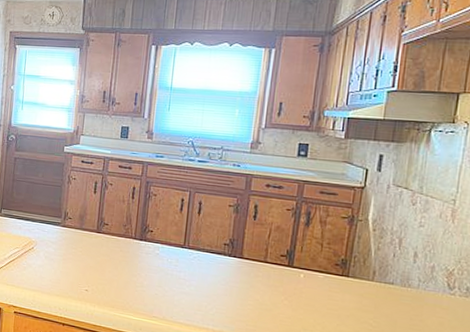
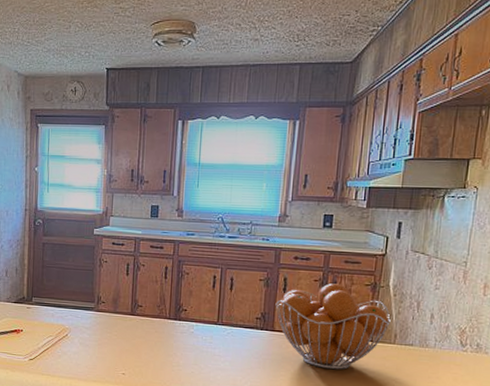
fruit basket: none [244,213,370,304] -> present [275,283,391,370]

